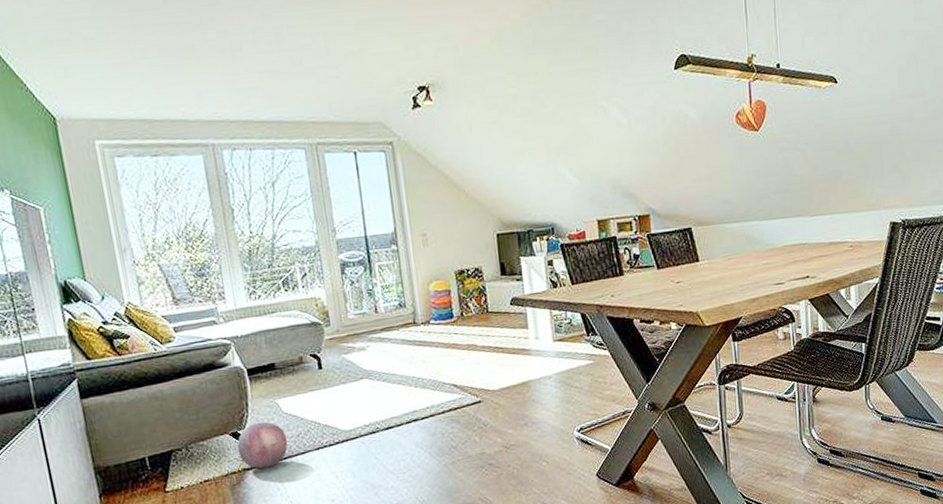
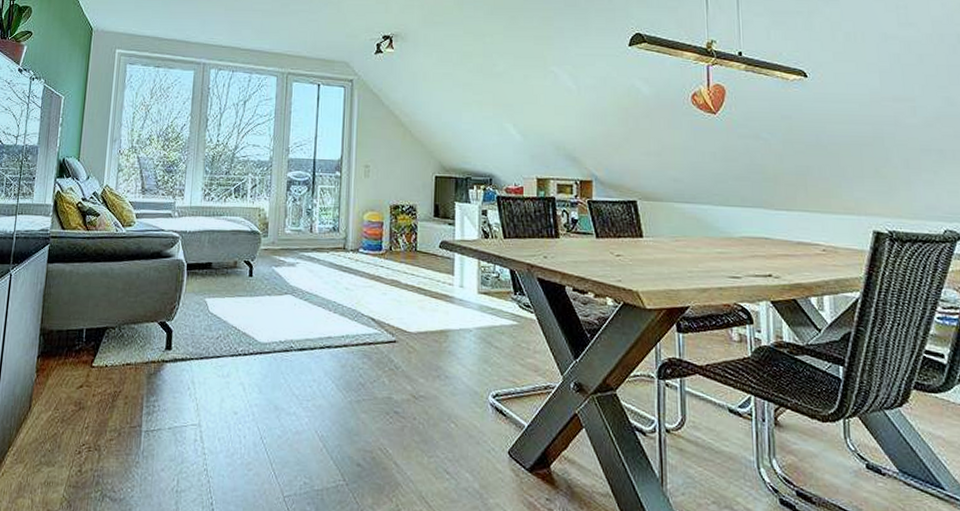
decorative ball: present [237,421,288,469] -> none [161,317,208,364]

